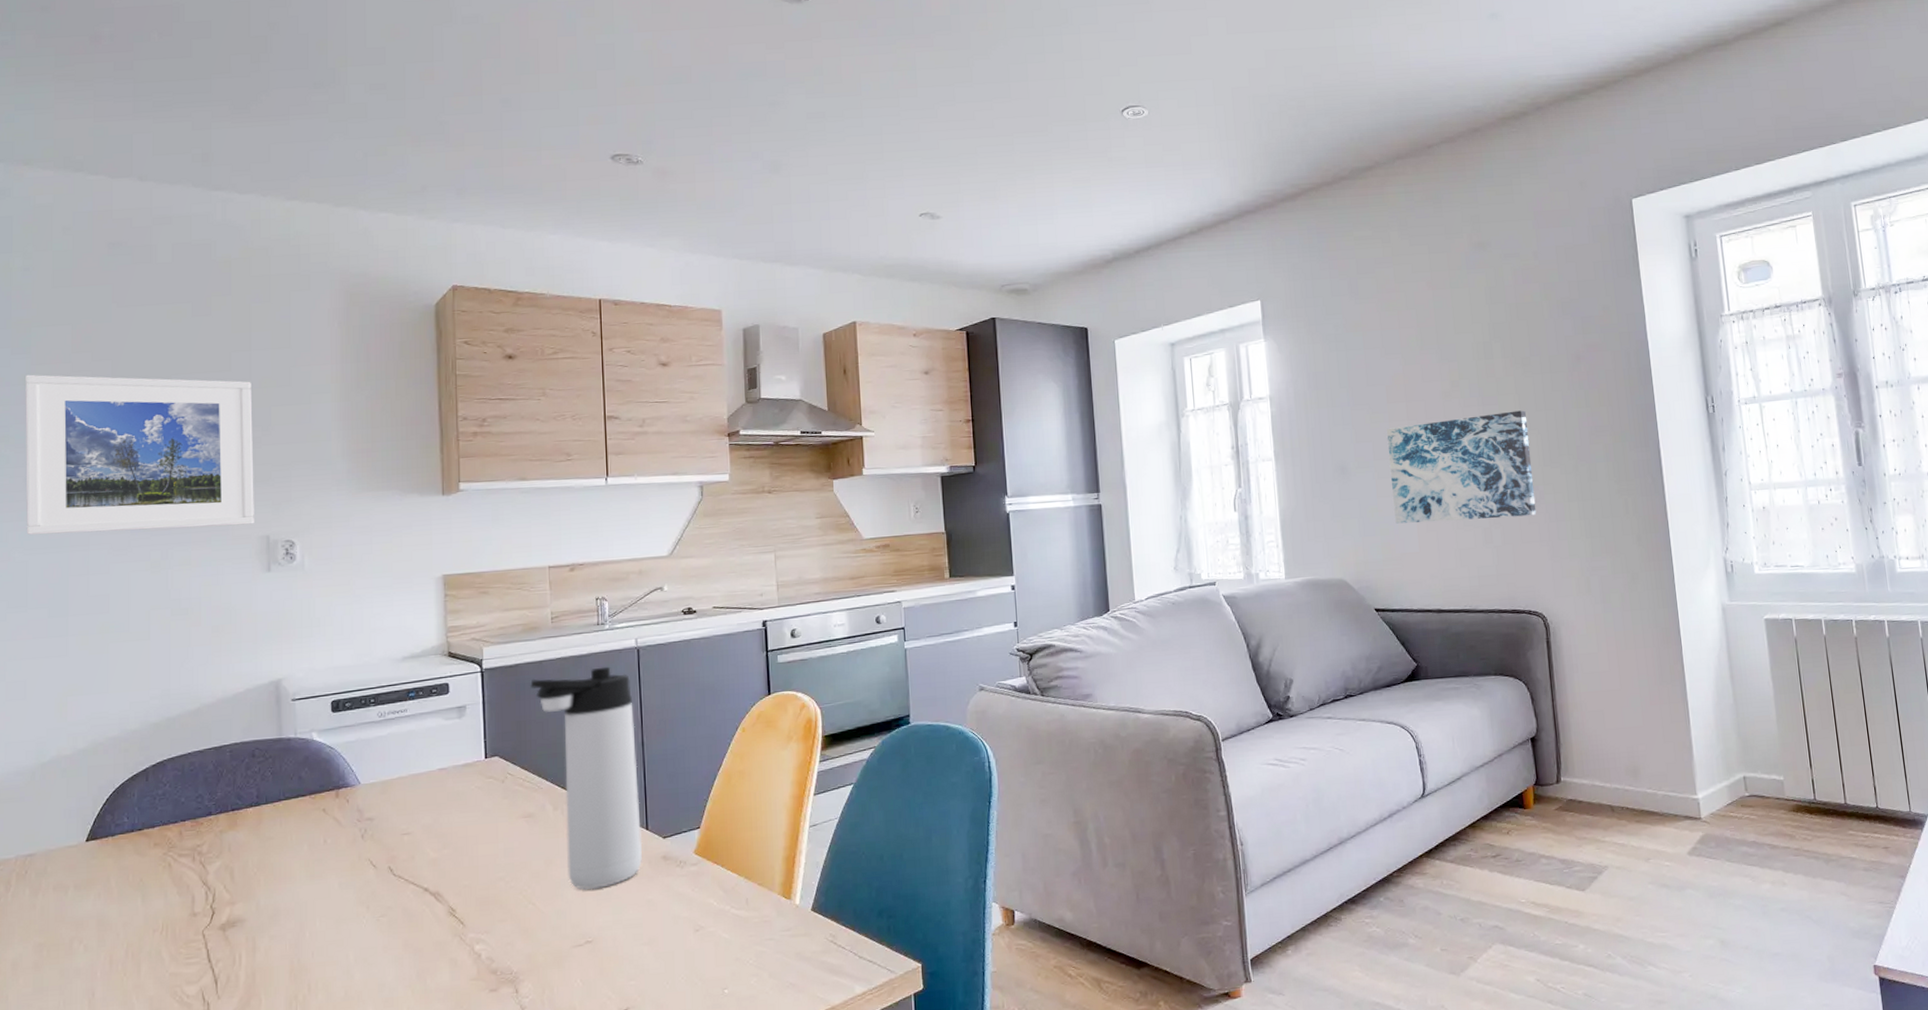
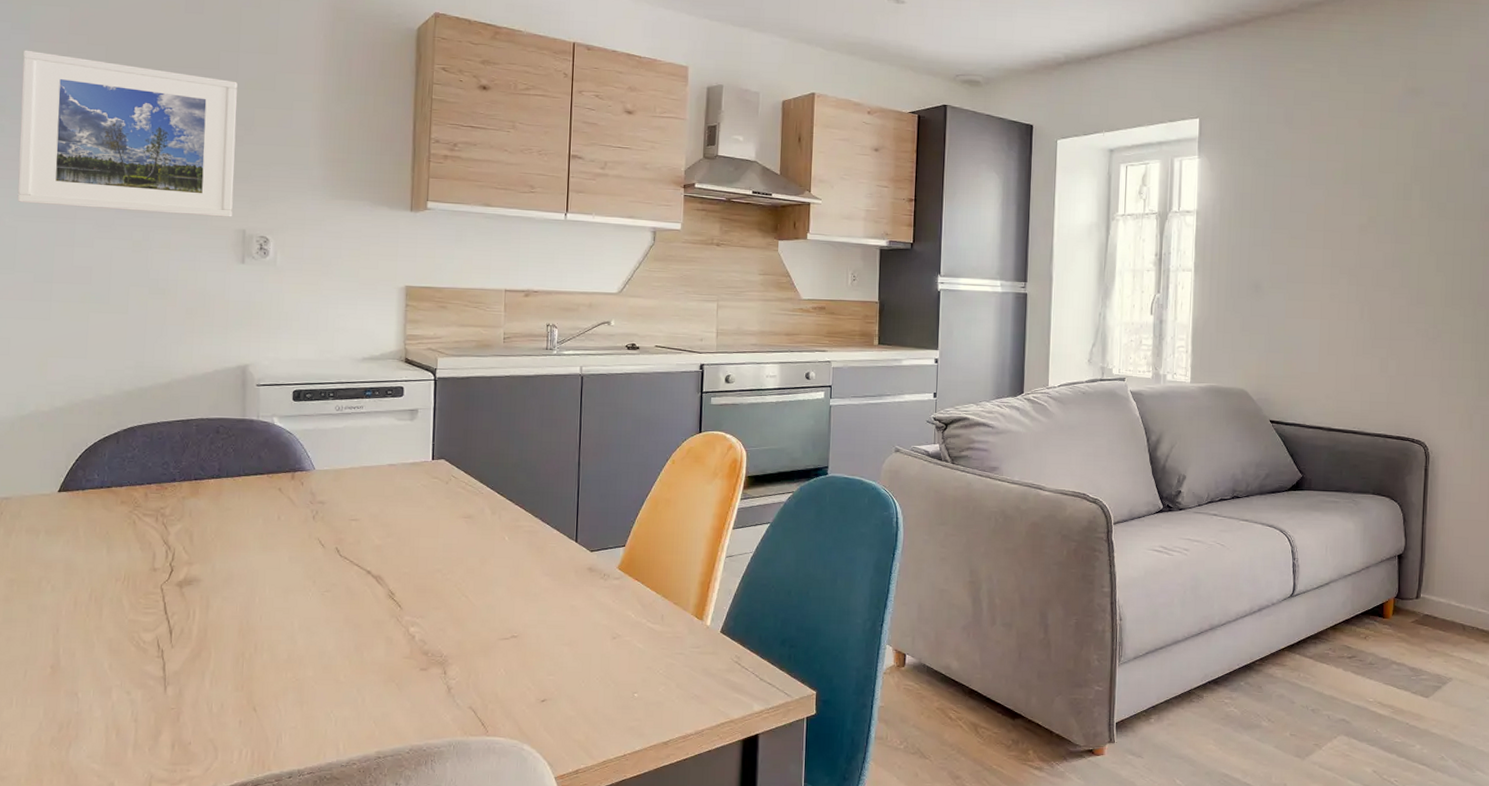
thermos bottle: present [530,666,643,891] -> none [479,389,573,591]
wall art: present [1386,410,1537,524] -> none [1299,251,1436,352]

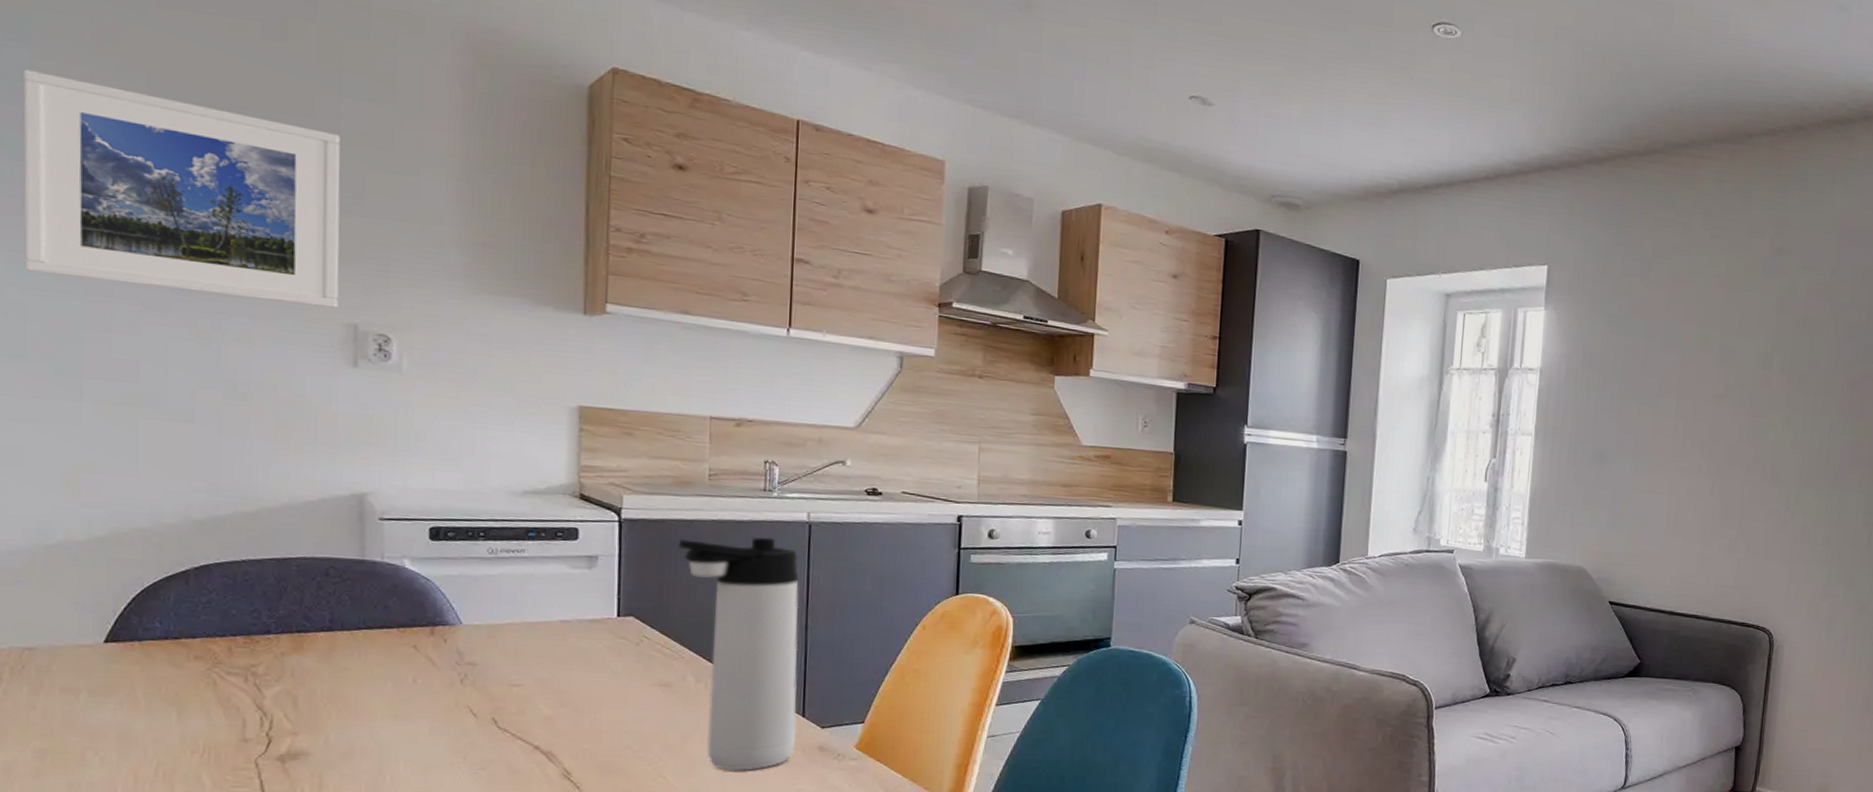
thermos bottle: none [479,389,573,591] -> present [678,537,799,771]

